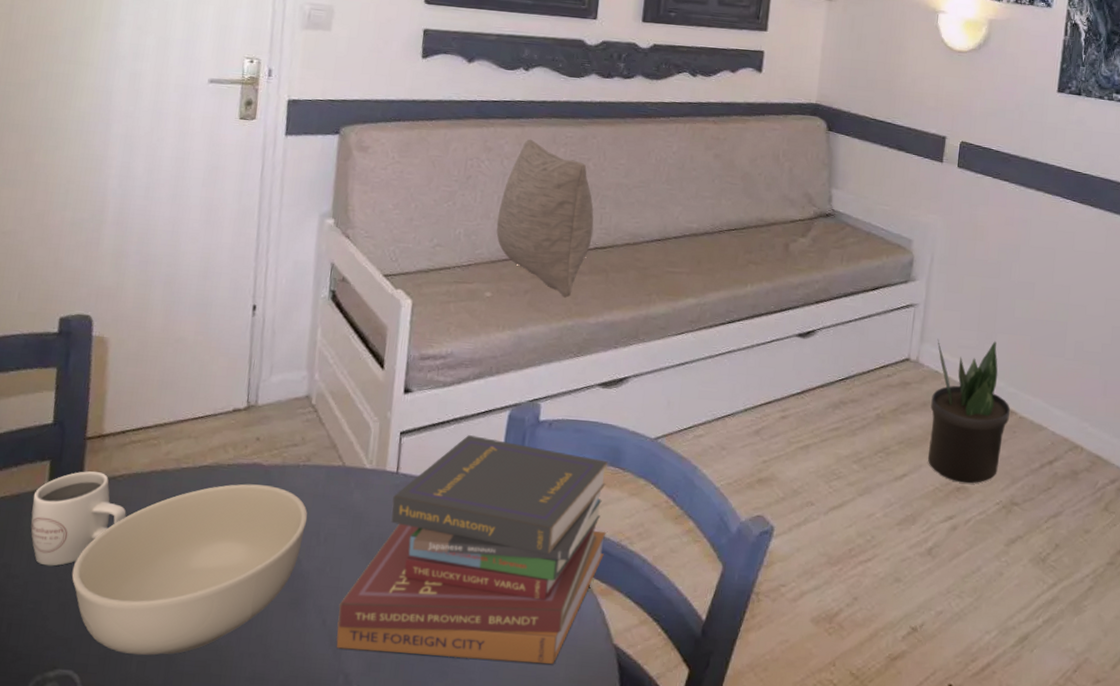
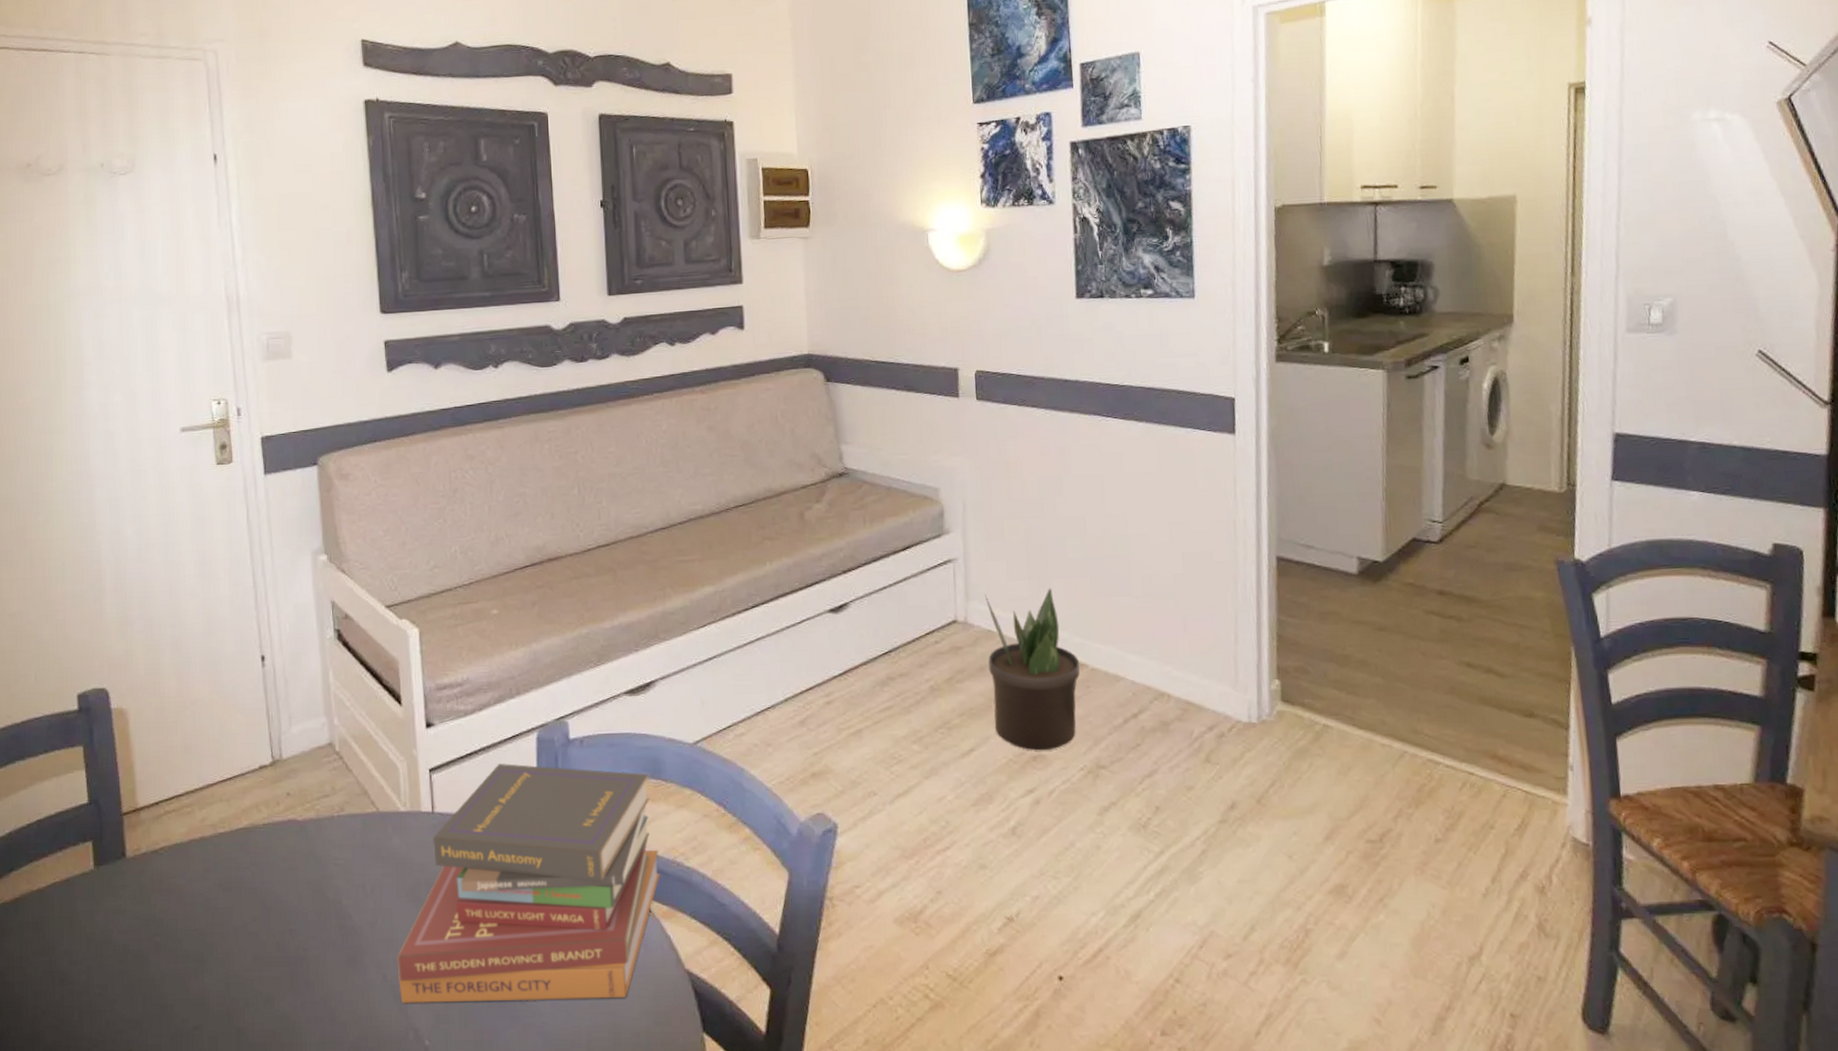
mug: present [30,471,127,566] -> none [81,847,173,949]
bowl: present [71,483,308,656] -> none [131,841,351,1031]
pillow: present [496,139,594,298] -> none [491,440,593,604]

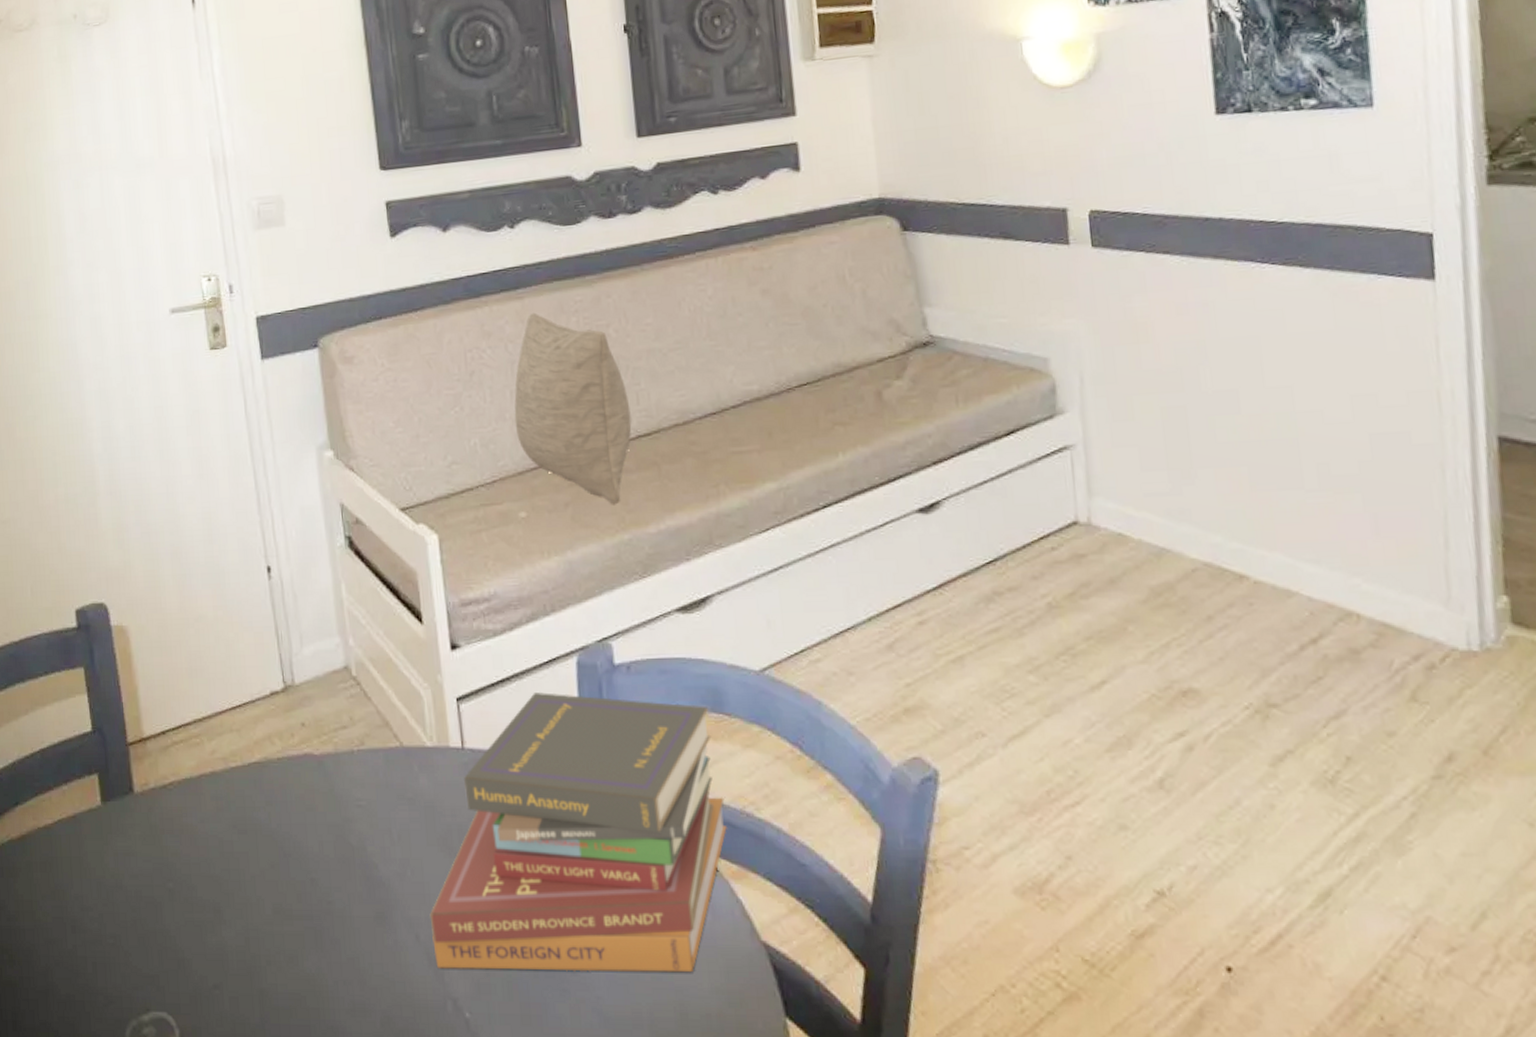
pillow: none [491,440,593,604] -> present [514,312,632,505]
planter: present [984,587,1080,751] -> none [1111,479,1240,684]

